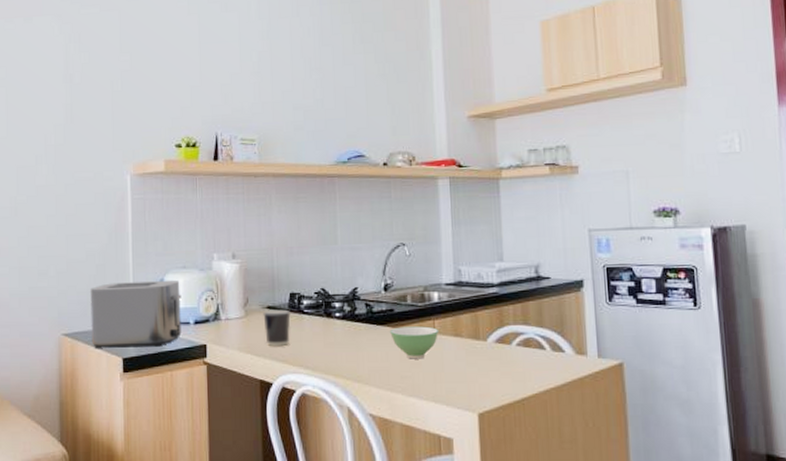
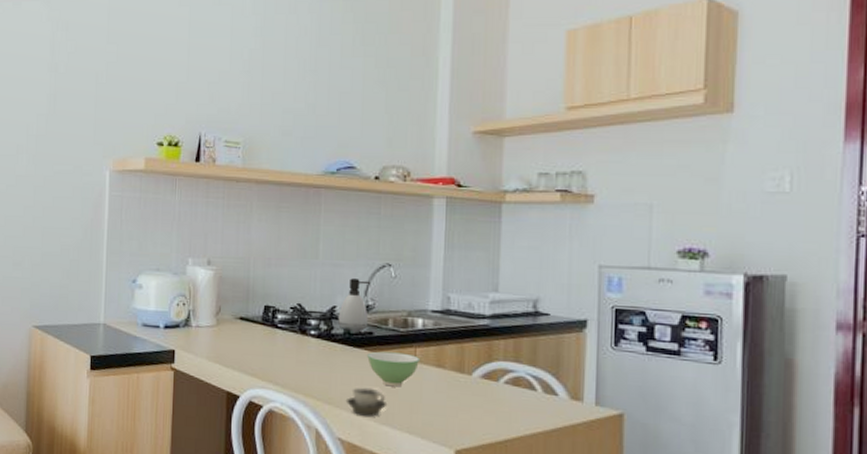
toaster: present [90,280,182,348] -> none [61,279,153,348]
mug: present [263,309,291,346] -> none [235,321,264,359]
soap dispenser: none [360,260,389,311] -> present [338,278,371,333]
cup: none [373,362,413,390] -> present [345,387,388,416]

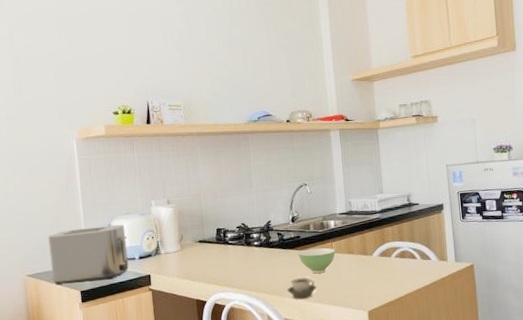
toaster: none [61,279,153,348] -> present [48,224,129,285]
soap dispenser: present [338,278,371,333] -> none [273,198,296,239]

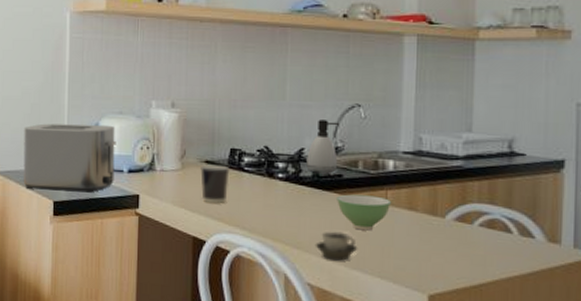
mug: none [196,242,219,272] -> present [200,164,230,203]
soap dispenser: none [273,198,296,239] -> present [306,120,340,175]

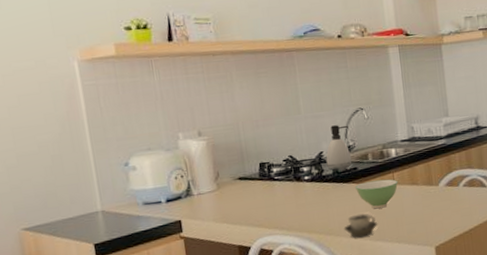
toaster: present [23,123,116,193] -> none [48,162,154,238]
mug: present [200,164,230,203] -> none [235,178,264,214]

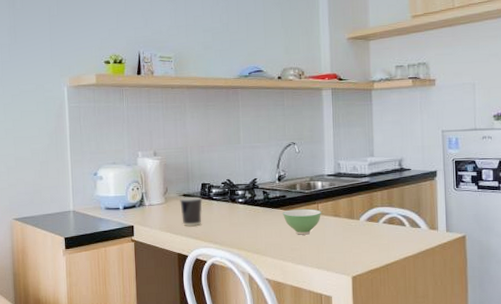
mug: none [235,178,264,214] -> present [180,197,203,226]
soap dispenser: present [326,125,352,171] -> none [259,156,282,197]
cup: present [343,213,378,238] -> none [269,238,301,259]

